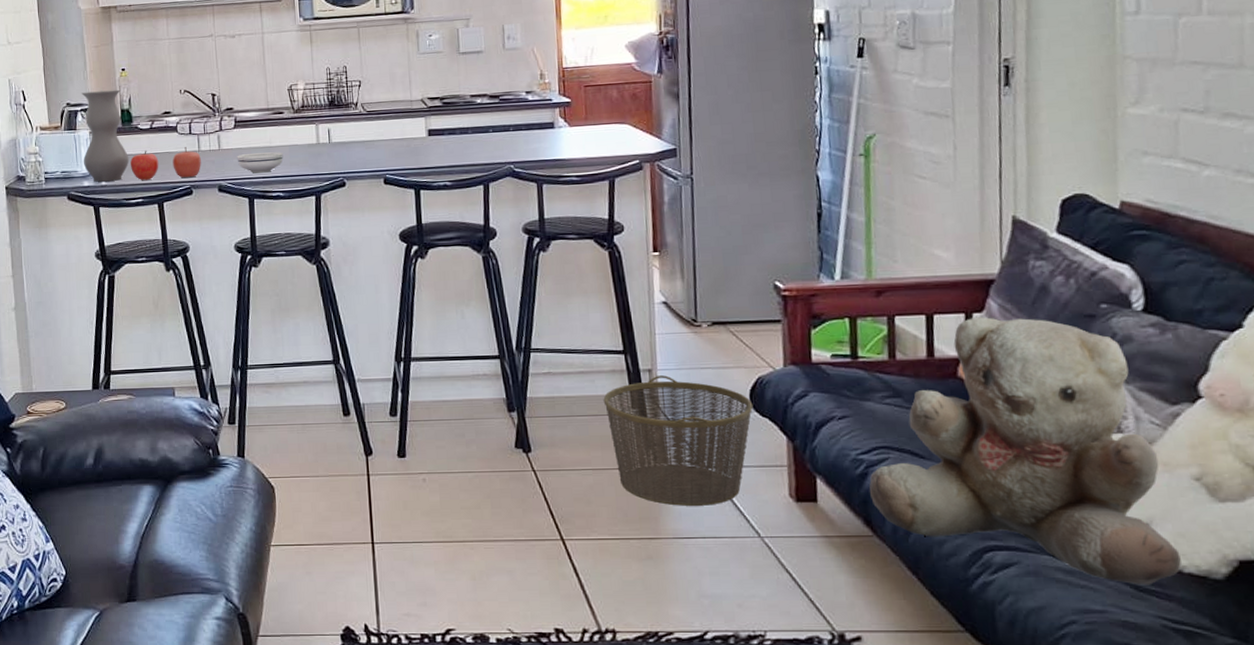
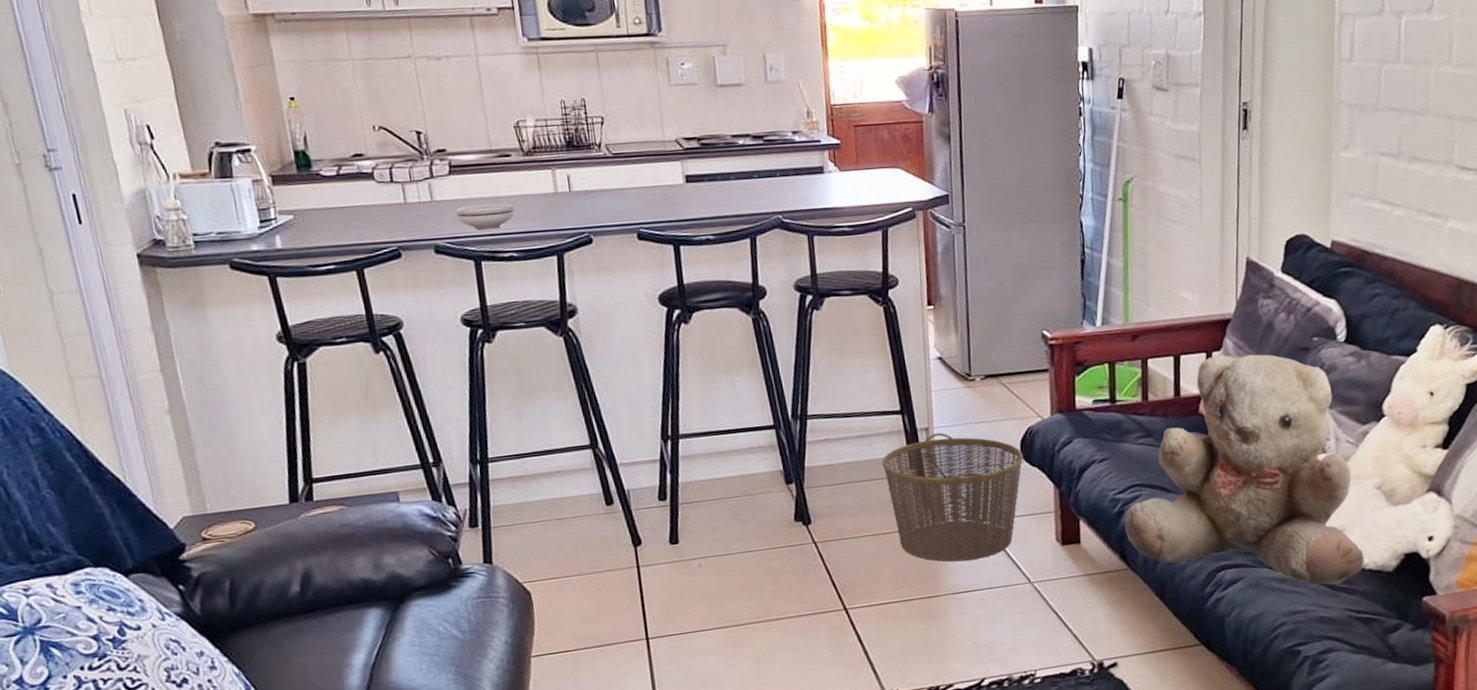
vase: present [81,89,130,182] -> none [234,124,312,245]
fruit: present [130,150,159,181] -> none [313,203,354,243]
fruit: present [172,147,201,178] -> none [370,198,410,238]

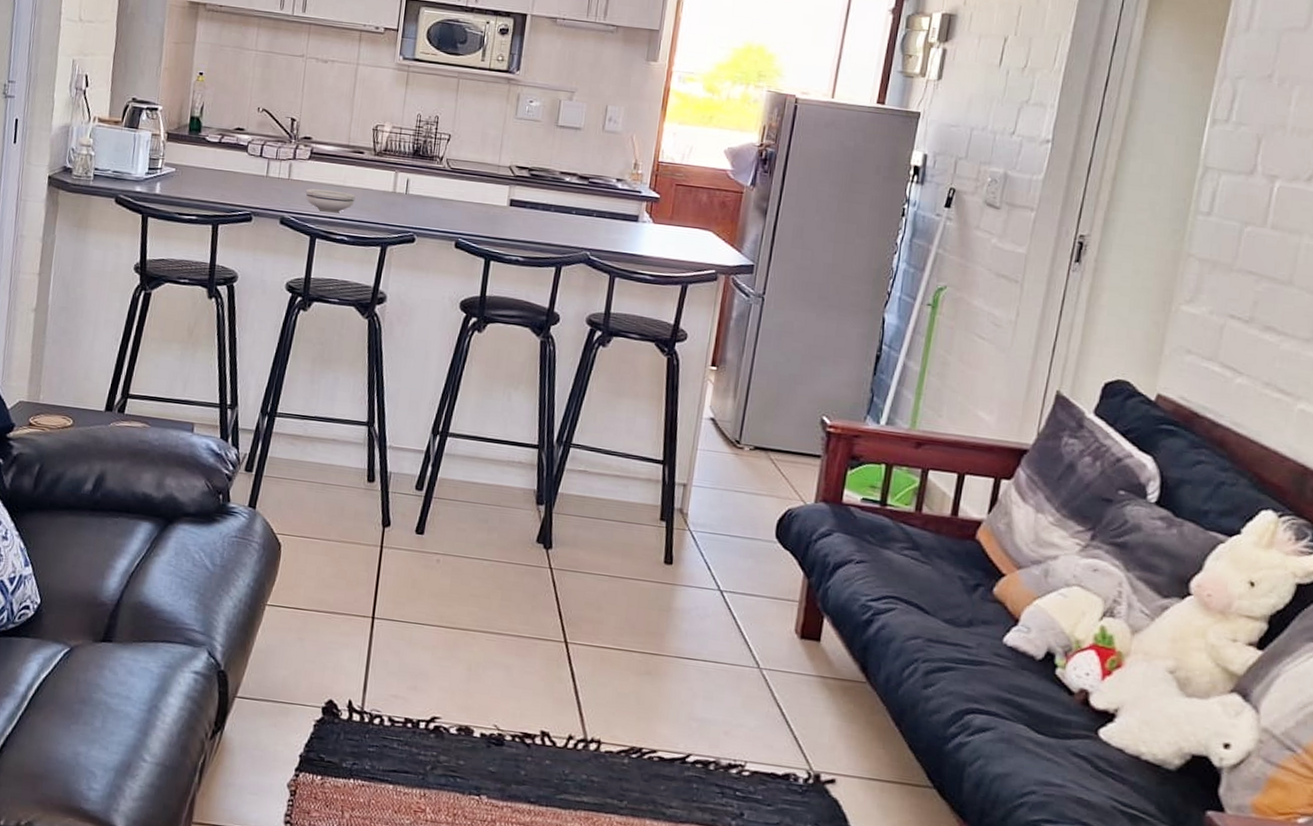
basket: present [882,433,1024,562] -> none [633,491,778,630]
teddy bear: present [1124,354,1364,585] -> none [871,483,1142,767]

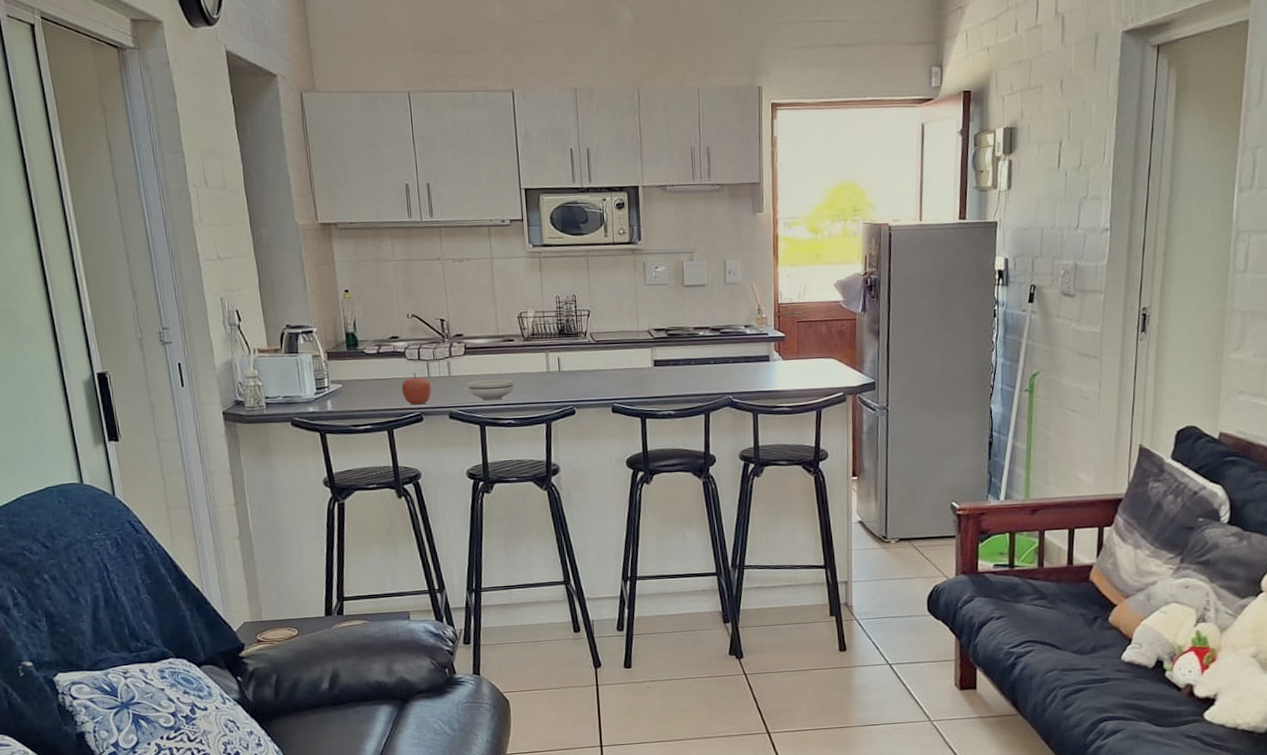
fruit: none [235,169,268,204] -> present [401,373,431,405]

